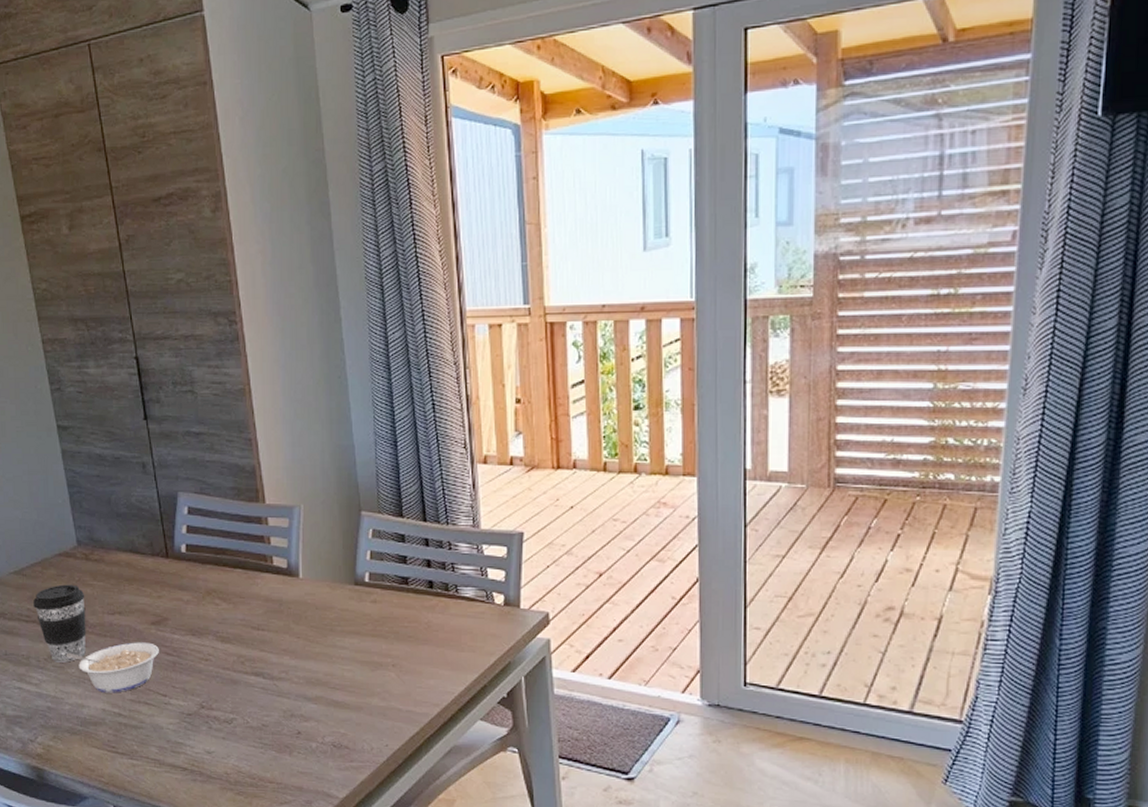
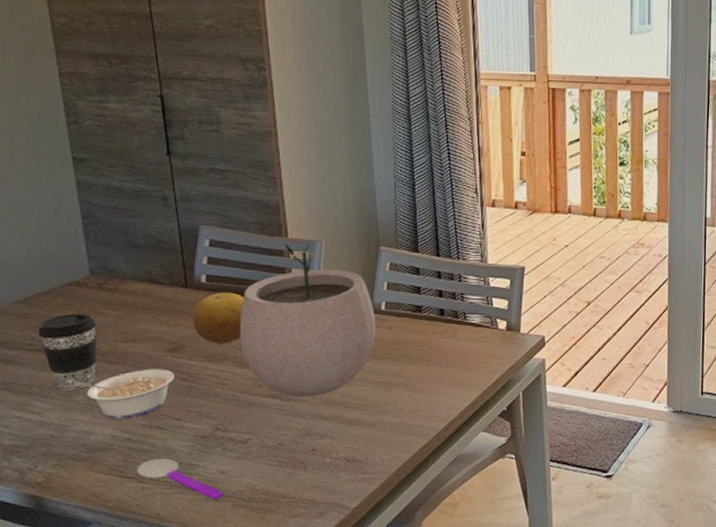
spoon: none [127,735,210,780] -> present [136,459,223,499]
fruit: none [174,562,224,617] -> present [193,292,245,344]
plant pot: none [221,509,360,676] -> present [240,243,376,398]

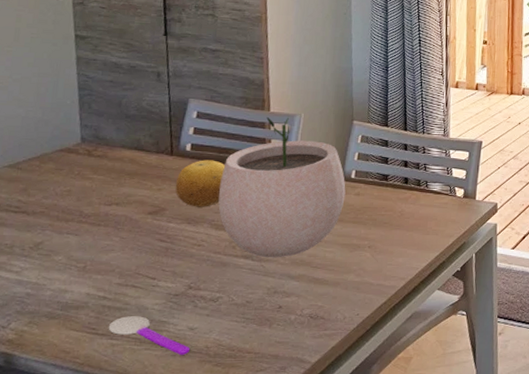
coffee cup: present [37,313,97,390] -> none [24,177,83,250]
legume: present [73,369,174,419] -> none [54,230,153,278]

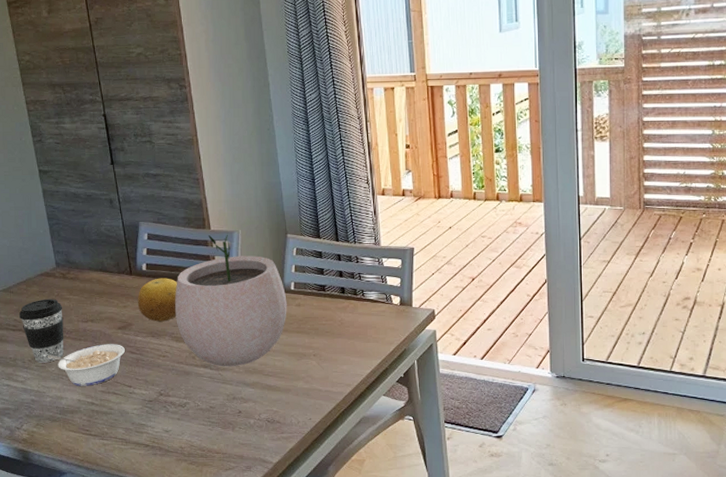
coffee cup: none [24,177,83,250] -> present [18,299,64,363]
legume: none [54,230,153,278] -> present [47,344,125,386]
spoon: present [108,316,191,355] -> none [98,420,168,454]

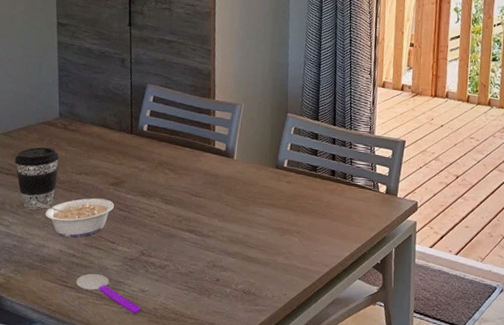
spoon: none [98,420,168,454] -> present [76,273,142,314]
fruit: present [137,278,178,322] -> none [133,140,176,183]
plant pot: present [175,234,287,367] -> none [168,105,279,235]

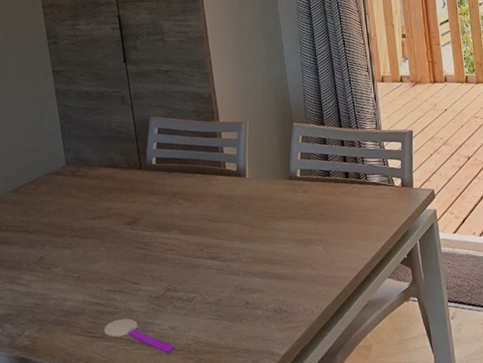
coffee cup: present [14,147,60,210] -> none [25,197,71,264]
legume: present [35,198,114,238] -> none [53,240,132,286]

